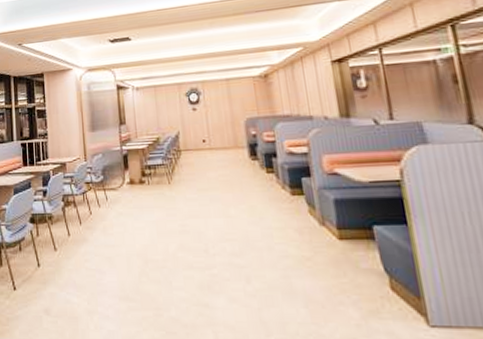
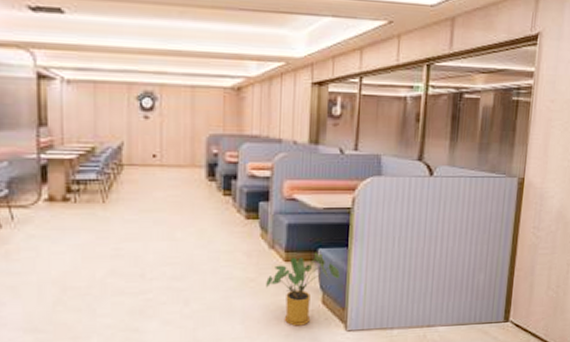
house plant: none [323,229,405,315] -> present [266,252,340,326]

